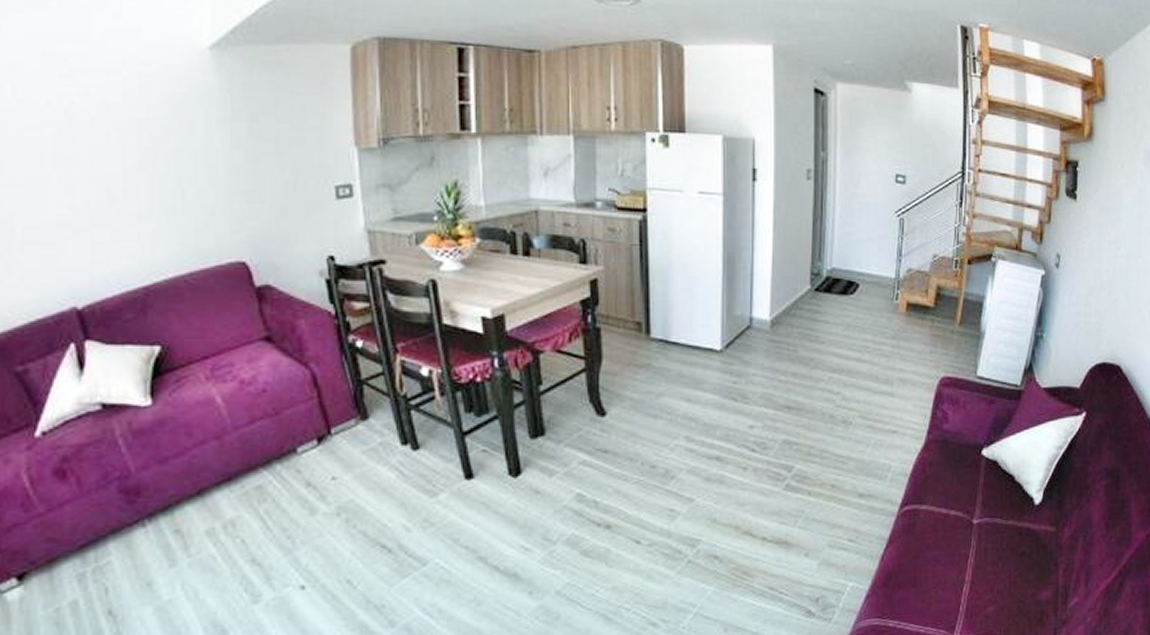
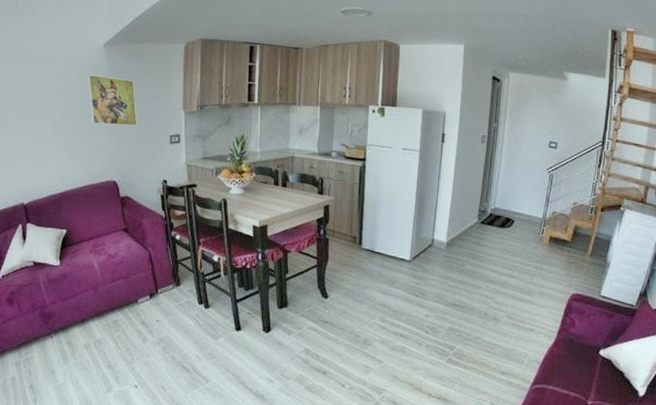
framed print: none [183,92,277,174] -> present [87,74,137,126]

